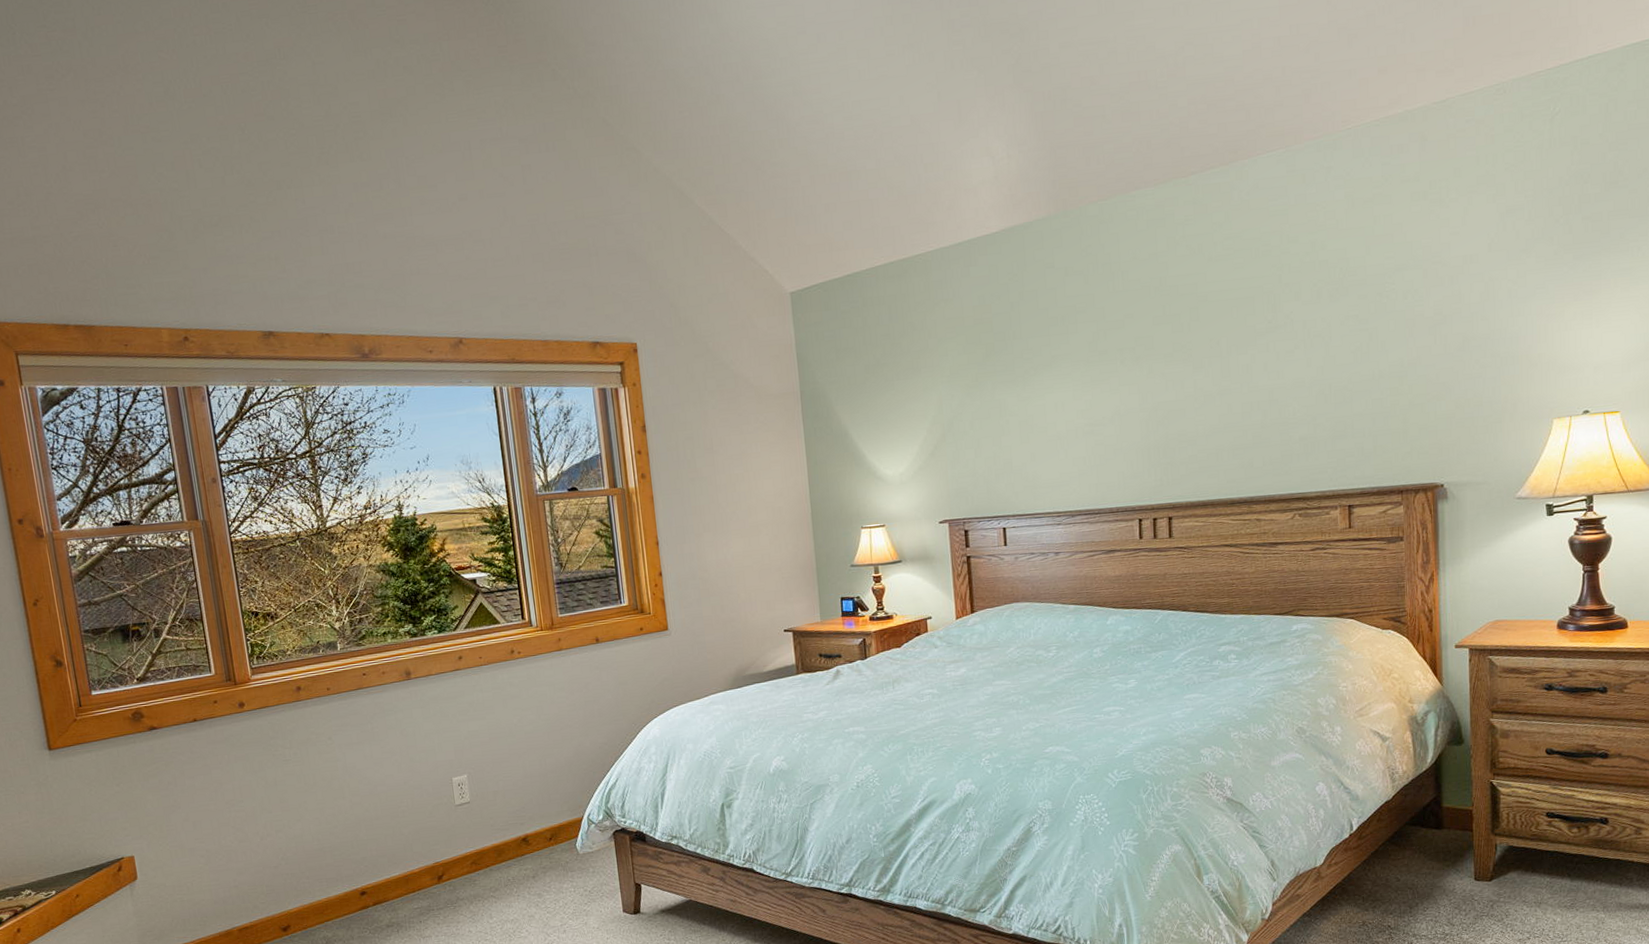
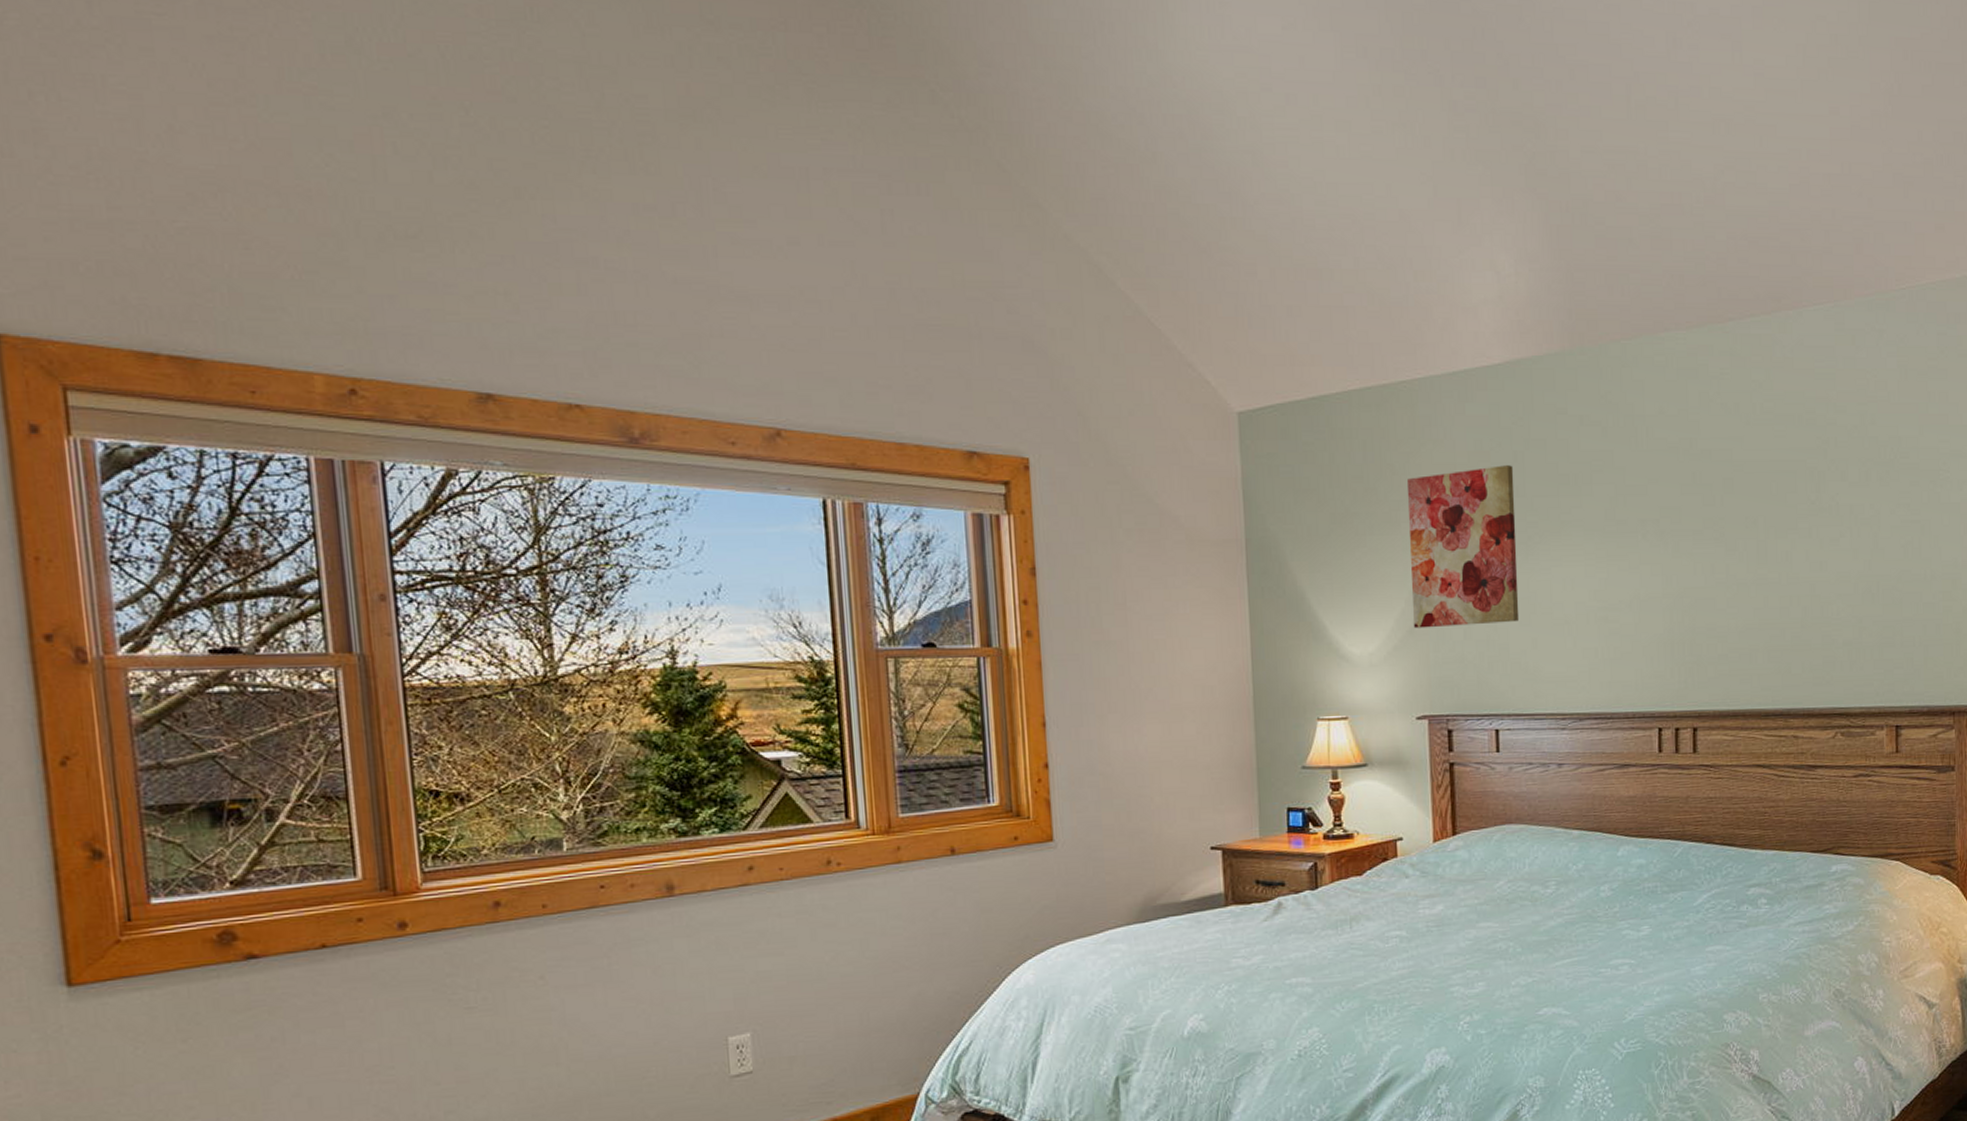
wall art: none [924,314,1020,452] -> present [1406,465,1520,629]

